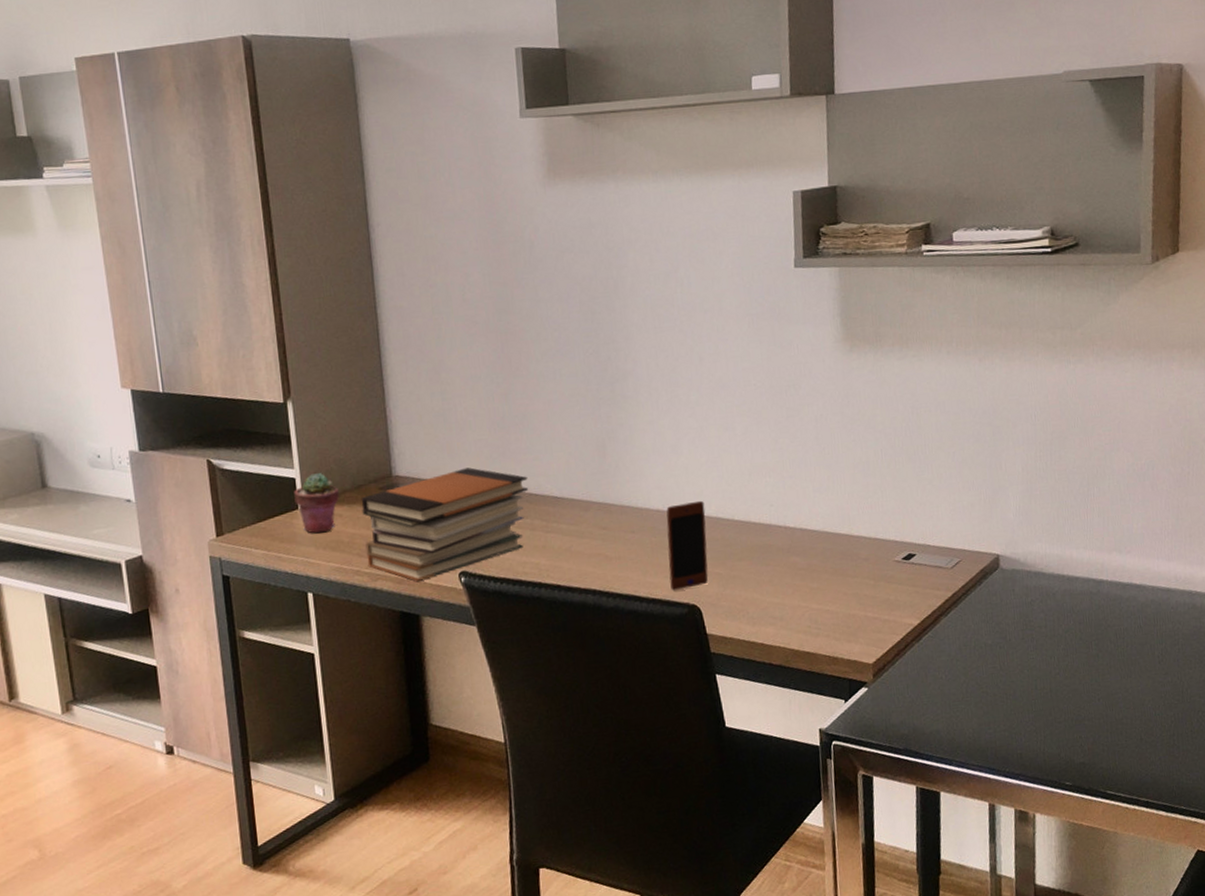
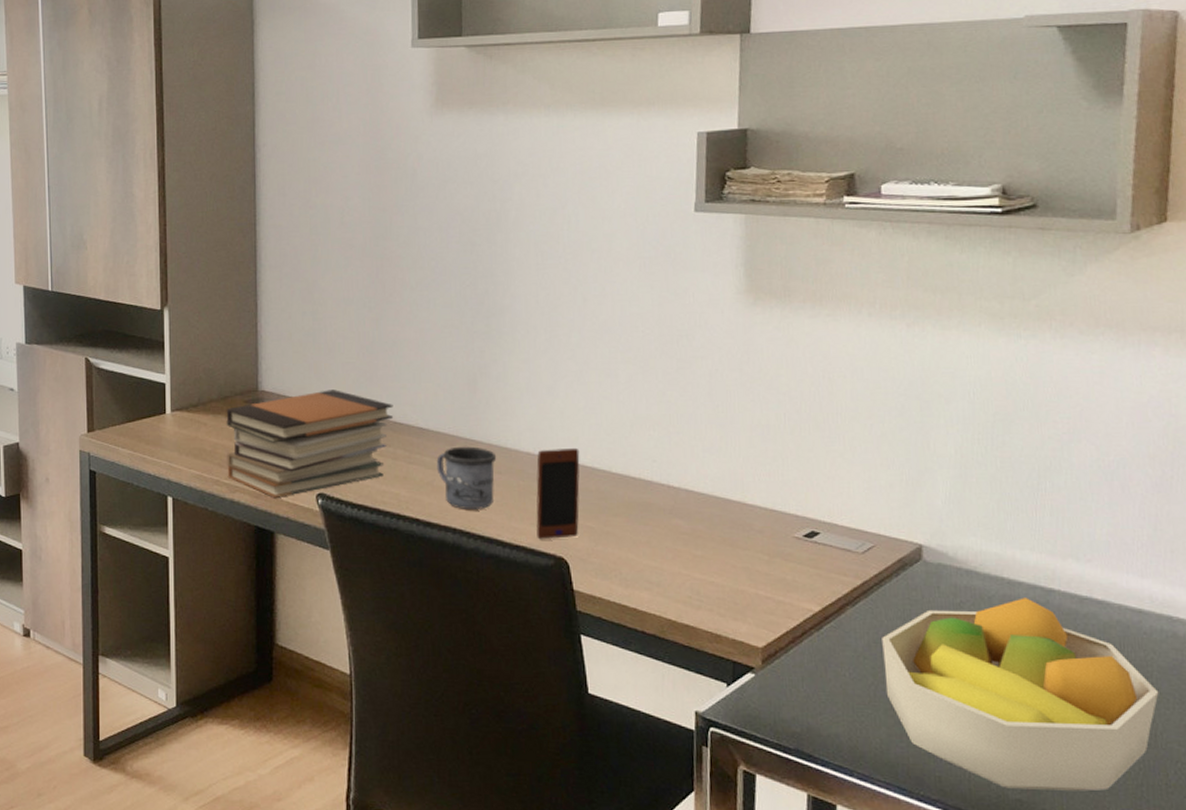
potted succulent: present [294,472,339,534] -> none [163,379,205,439]
mug: none [572,509,629,571] -> present [436,446,497,509]
fruit bowl: none [970,590,1184,755] -> present [882,598,1159,791]

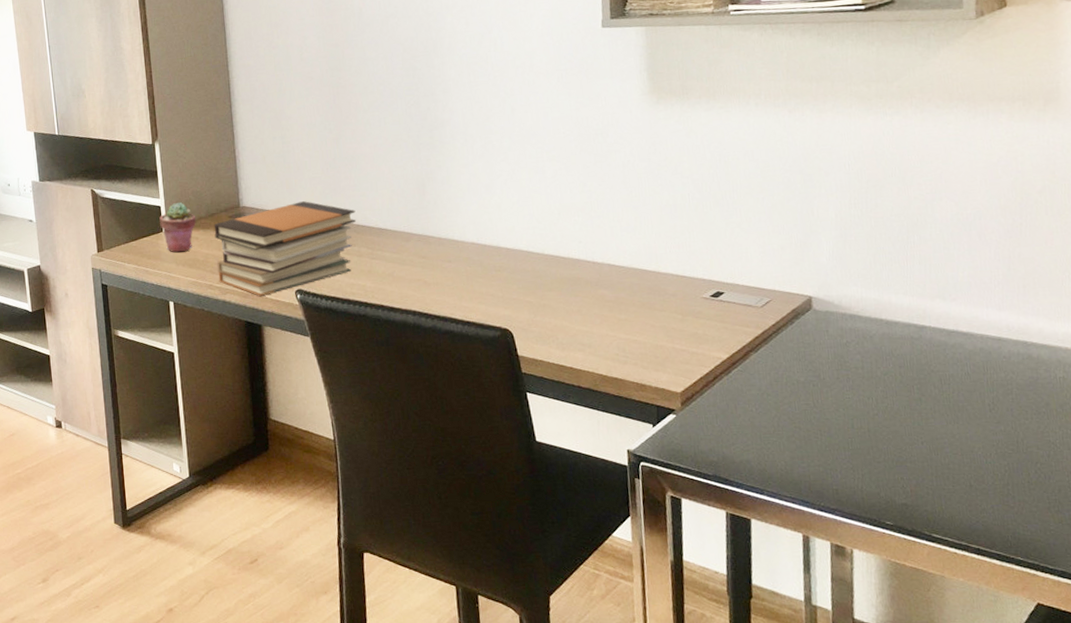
potted succulent: none [163,379,205,439] -> present [159,201,196,253]
mug: present [436,446,497,509] -> none [395,241,446,294]
smartphone: present [536,447,580,540] -> none [480,235,520,316]
fruit bowl: present [882,598,1159,791] -> none [781,334,1019,495]

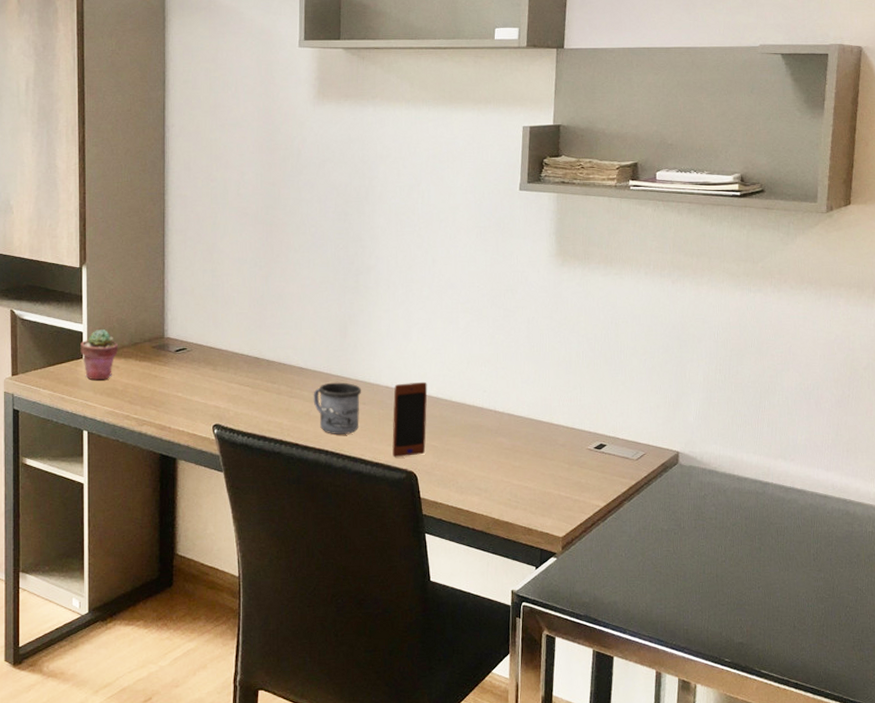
book stack: present [213,201,357,297] -> none [136,336,279,430]
mug: none [395,241,446,294] -> present [313,382,362,434]
smartphone: none [480,235,520,316] -> present [392,381,428,458]

